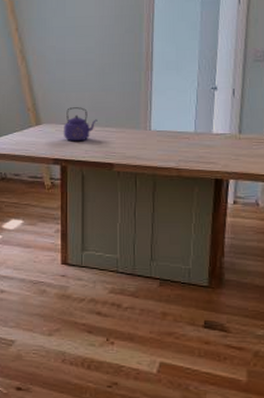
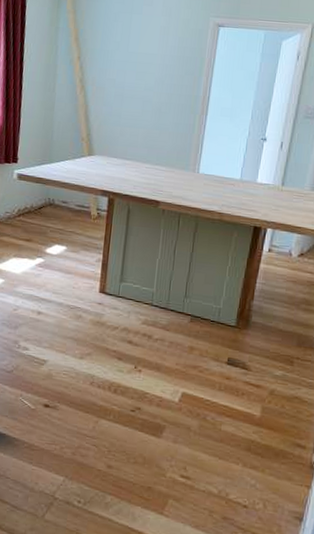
kettle: present [64,107,98,142] -> none [114,142,149,177]

